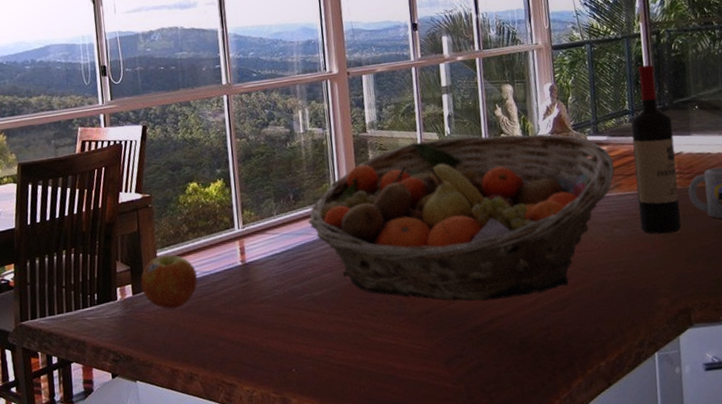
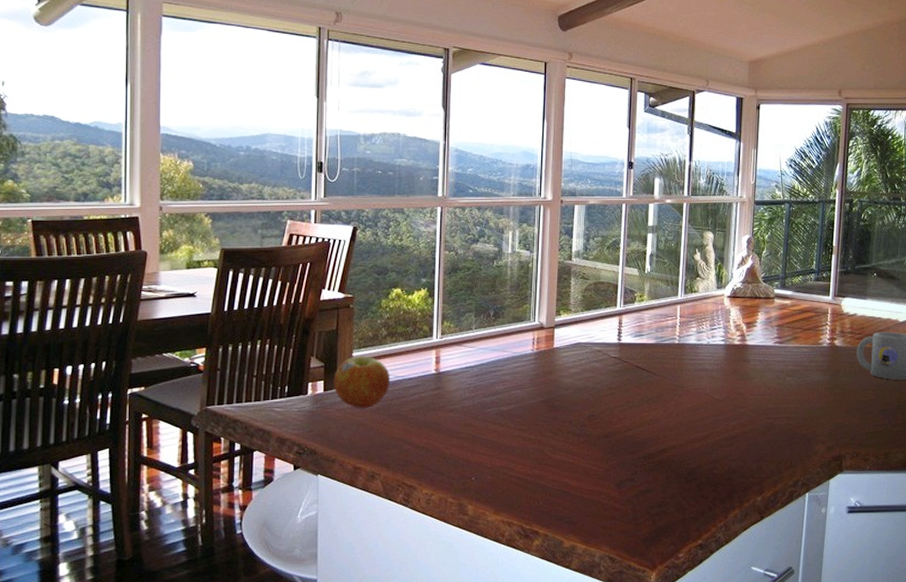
fruit basket: present [308,134,615,301] -> none [505,276,795,431]
wine bottle: present [631,65,682,234] -> none [810,230,851,387]

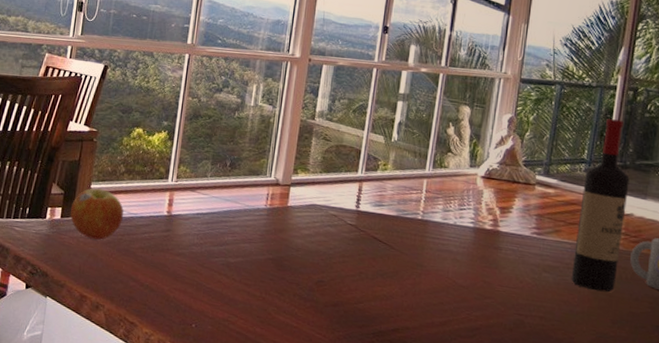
wine bottle: none [810,230,851,387] -> present [571,119,630,293]

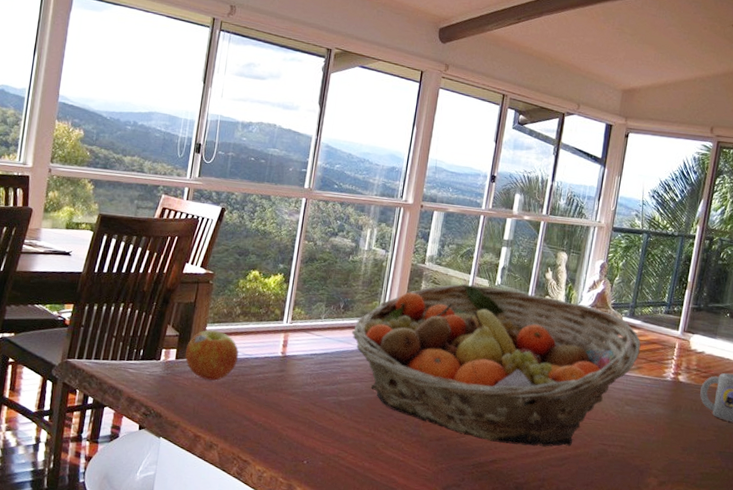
fruit basket: none [238,140,559,316] -> present [351,284,641,447]
wine bottle: present [571,119,630,293] -> none [649,265,703,423]

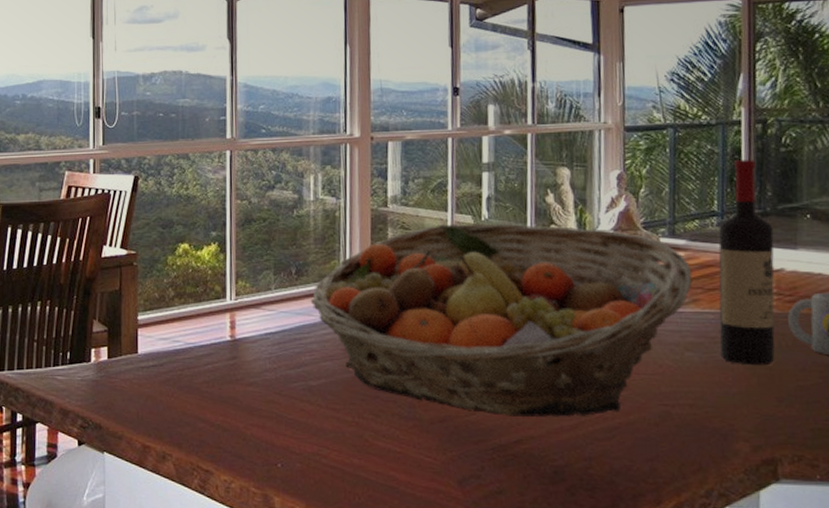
apple: present [185,329,239,381] -> none [117,319,181,379]
wine bottle: none [649,265,703,423] -> present [718,160,775,366]

